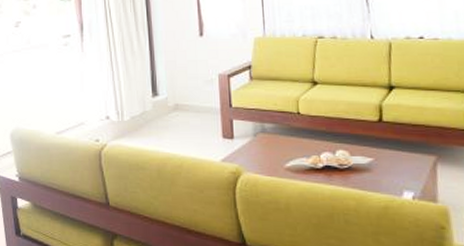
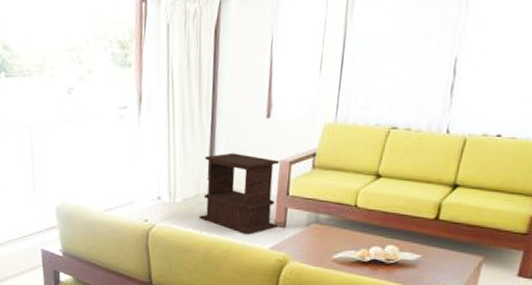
side table: none [147,70,226,148] -> present [199,152,280,234]

